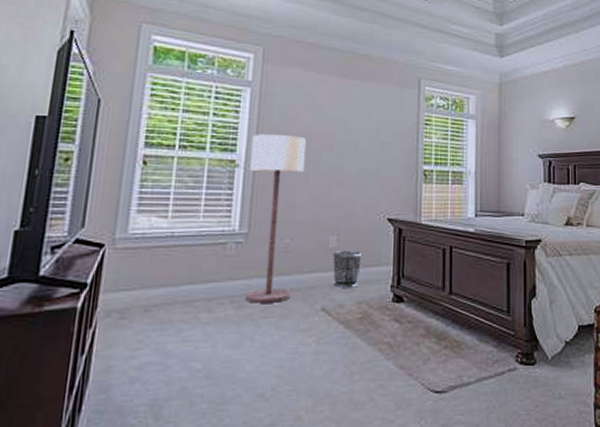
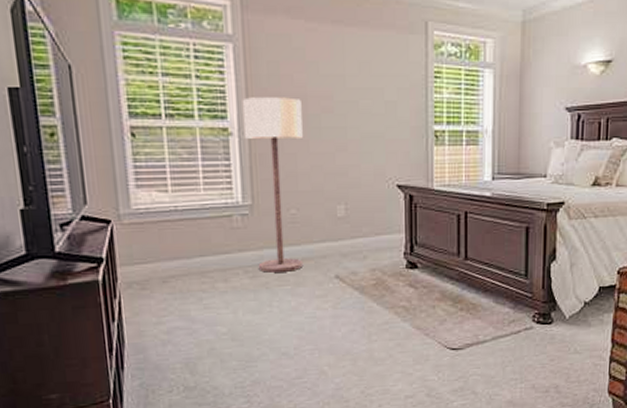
waste bin: present [333,251,361,288] -> none [342,219,372,256]

